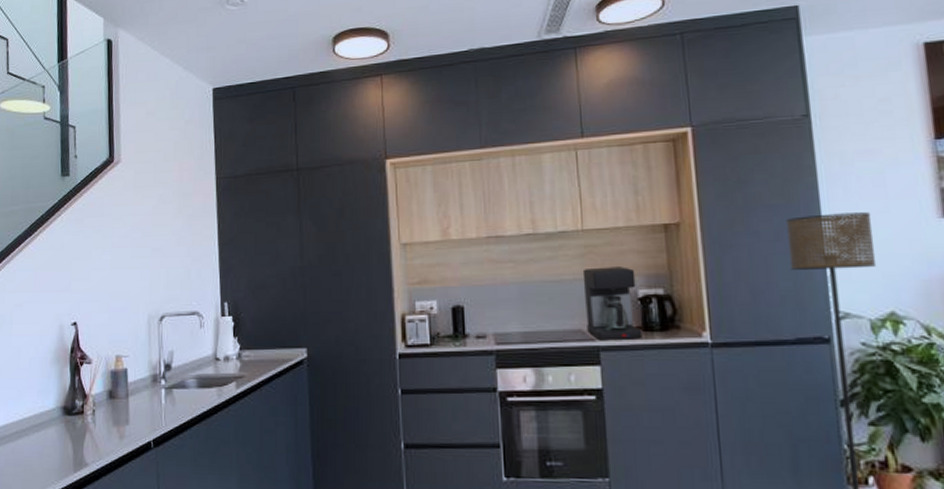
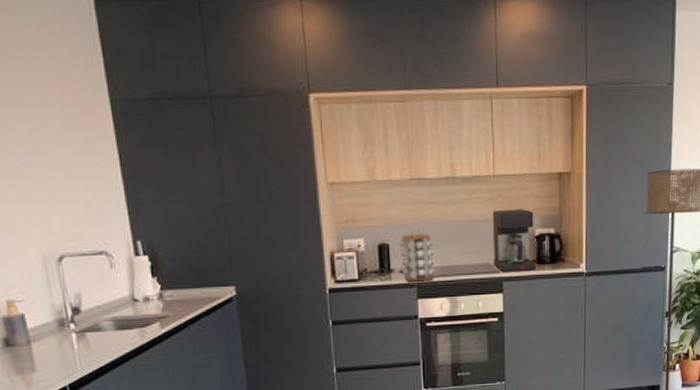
spice rack: none [476,289,516,349] -> present [400,228,435,282]

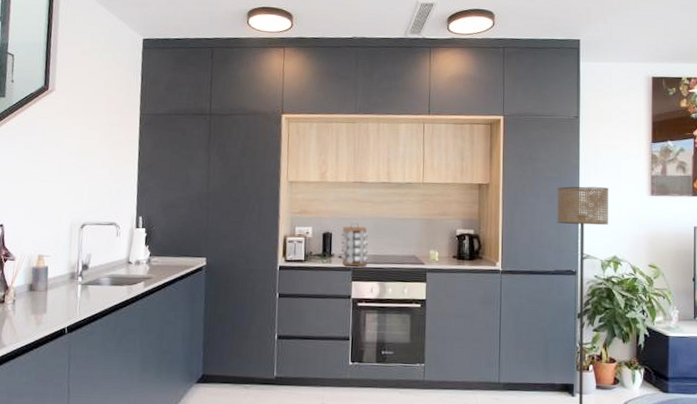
coffee maker: present [492,209,536,273] -> none [419,211,457,265]

